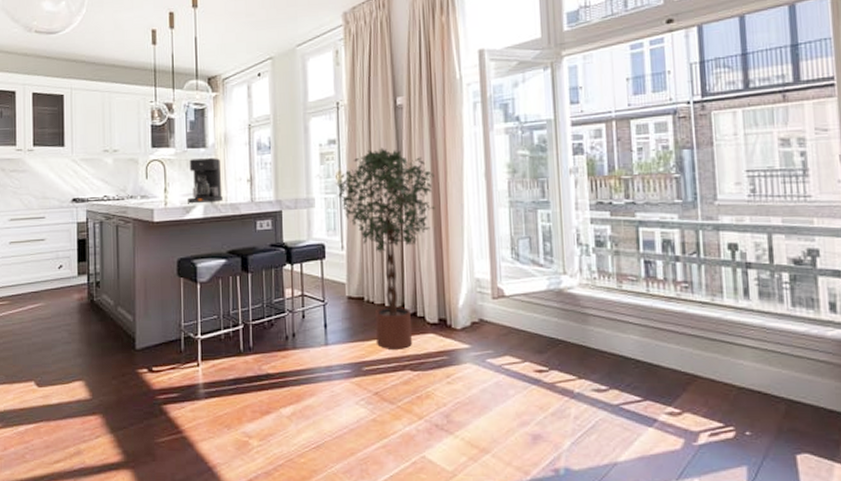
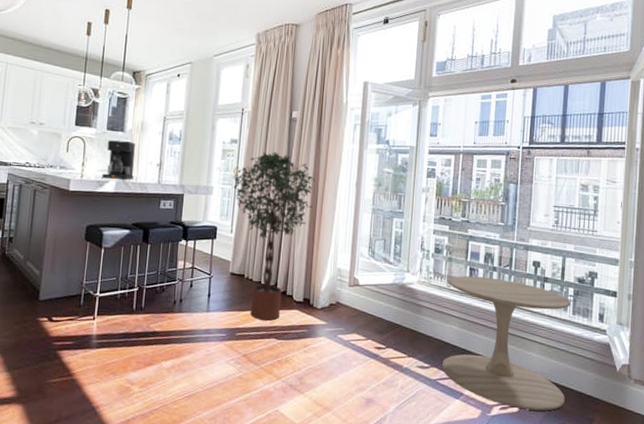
side table: none [618,270,797,434] -> present [442,275,571,411]

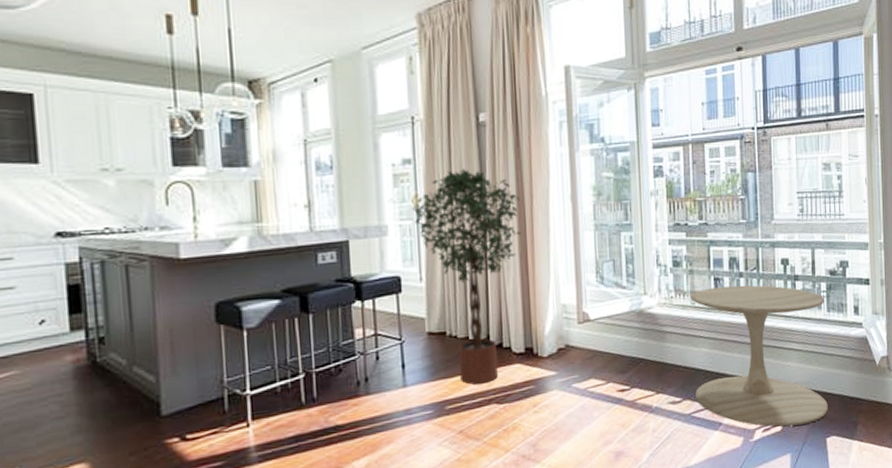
coffee maker: present [102,140,136,181] -> none [226,179,273,236]

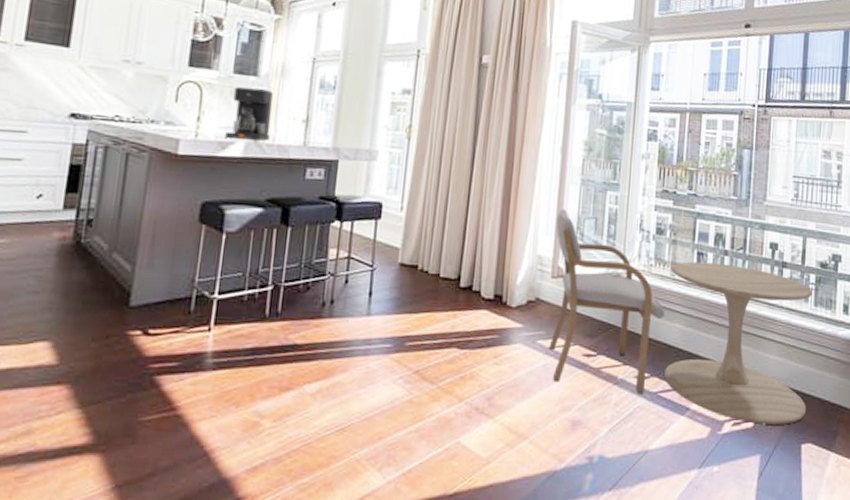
coffee maker: none [226,179,273,236] -> present [225,87,273,142]
potted tree: present [411,169,521,385] -> none [403,106,511,325]
armchair: none [575,256,690,420] -> present [549,209,665,394]

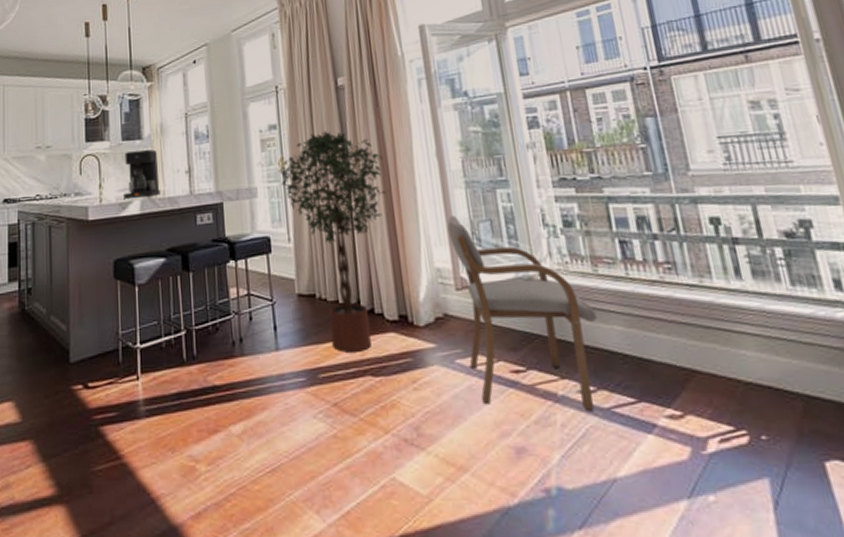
potted tree: none [403,106,511,325] -> present [277,131,386,353]
side table: present [664,261,812,425] -> none [592,249,820,439]

